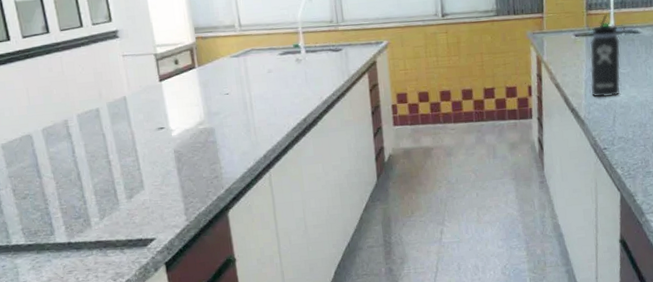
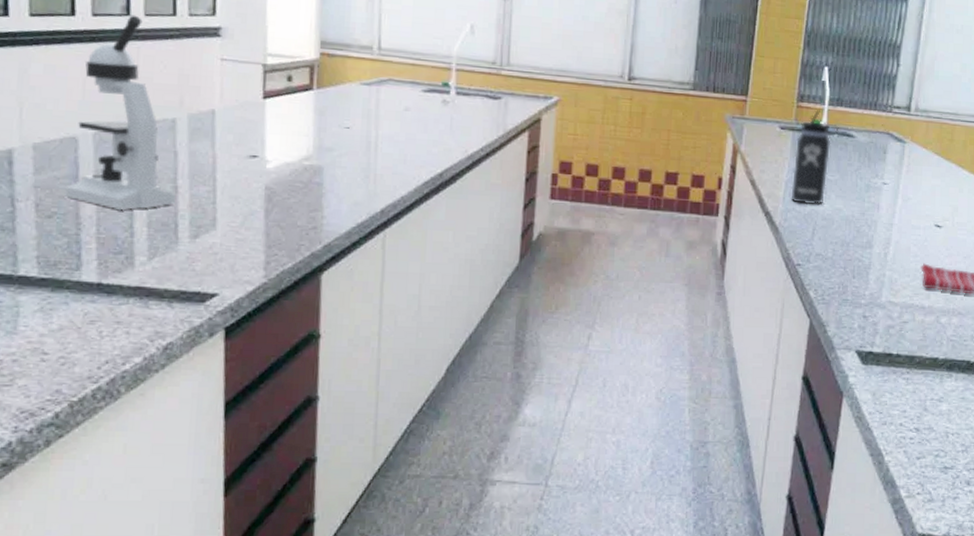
microscope: none [25,32,111,186] -> present [65,14,175,211]

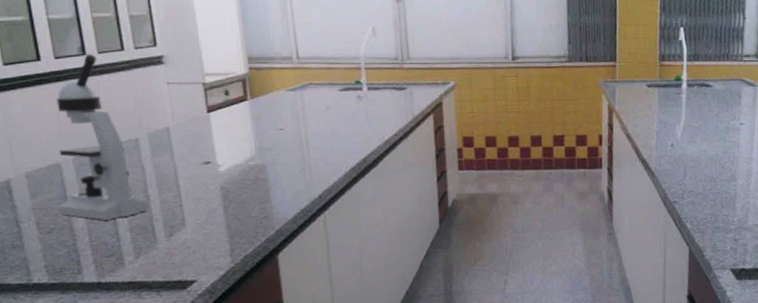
thermos bottle: present [791,110,839,206] -> none [662,66,698,150]

